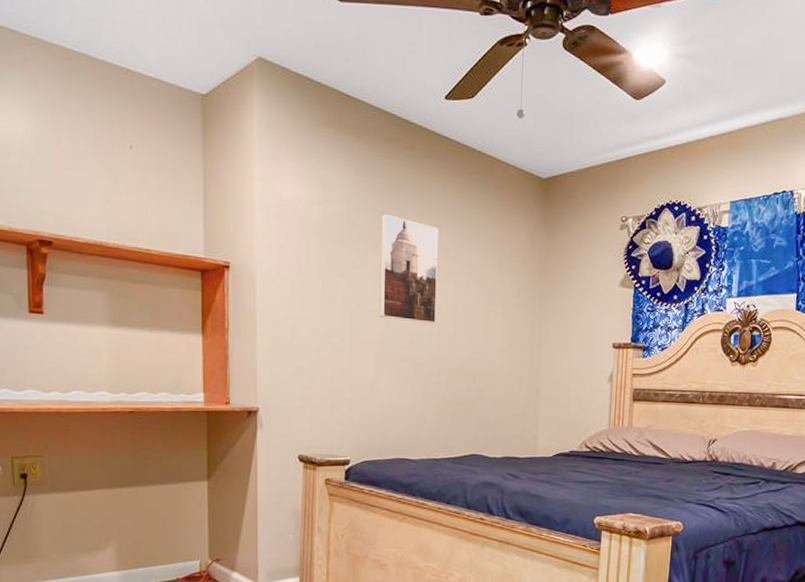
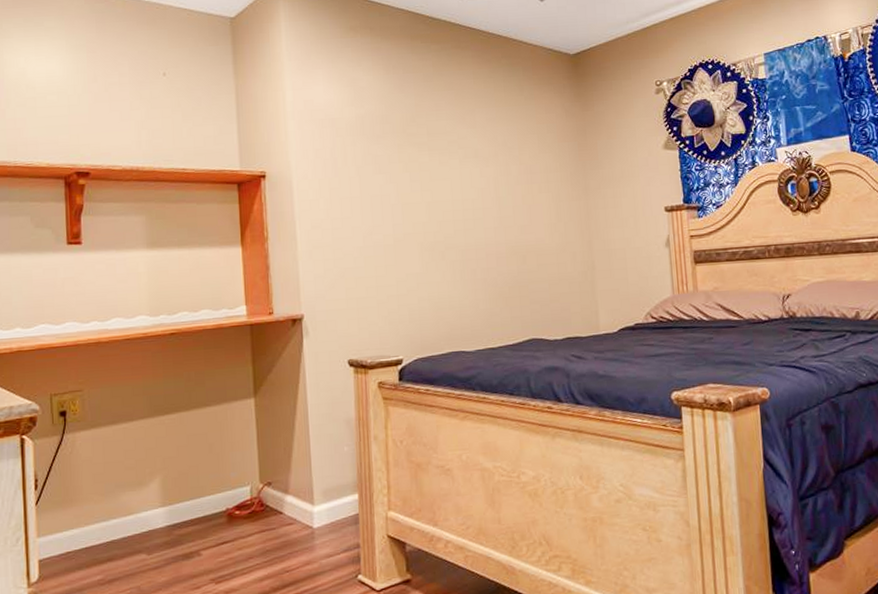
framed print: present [379,213,439,325] -> none [414,106,480,210]

